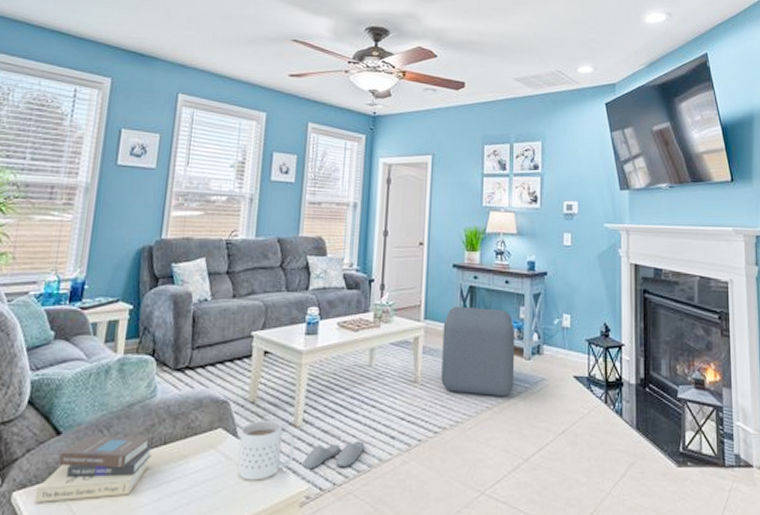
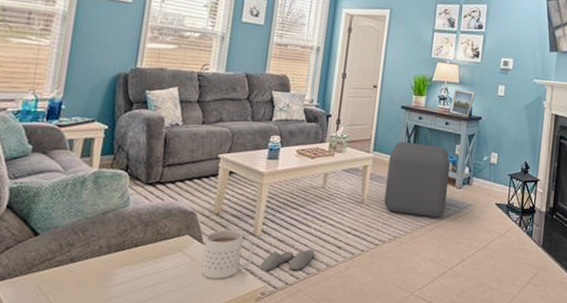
books: present [33,435,152,504] -> none [13,237,124,294]
picture frame: none [508,241,537,274] -> present [449,89,475,118]

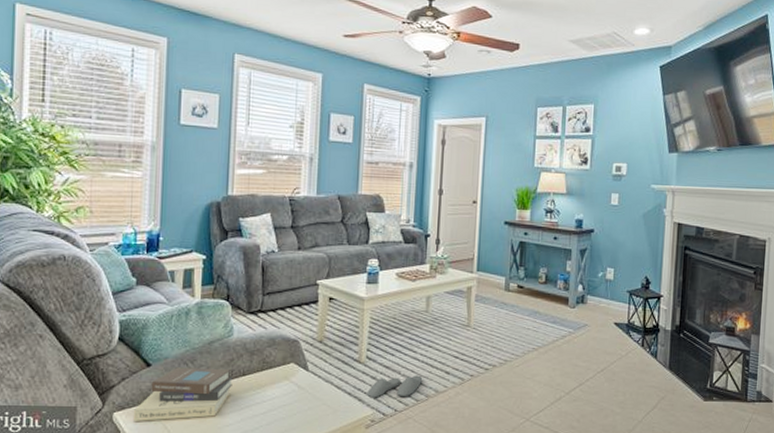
books: none [13,237,124,294] -> present [132,367,233,422]
mug: present [201,229,254,279] -> none [309,356,360,407]
cube: present [384,141,451,217] -> none [492,259,562,339]
picture frame: present [449,89,475,118] -> none [557,200,586,231]

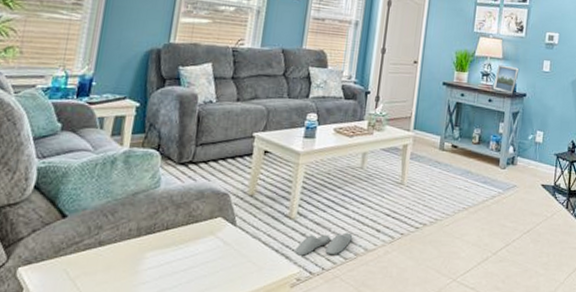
books: present [132,367,233,422] -> none [39,219,155,279]
picture frame: none [557,200,586,231] -> present [492,64,520,94]

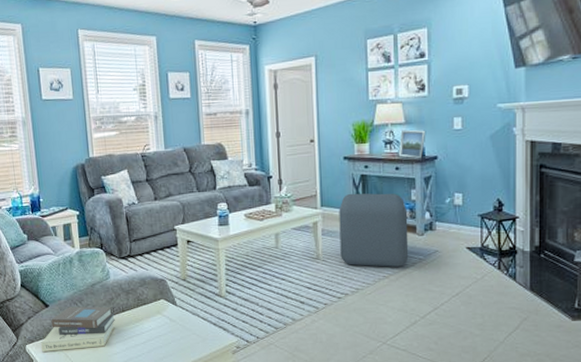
books: none [39,219,155,279] -> present [40,306,115,353]
slippers: present [294,232,353,256] -> none [229,306,280,327]
cube: none [425,119,494,199] -> present [339,193,409,267]

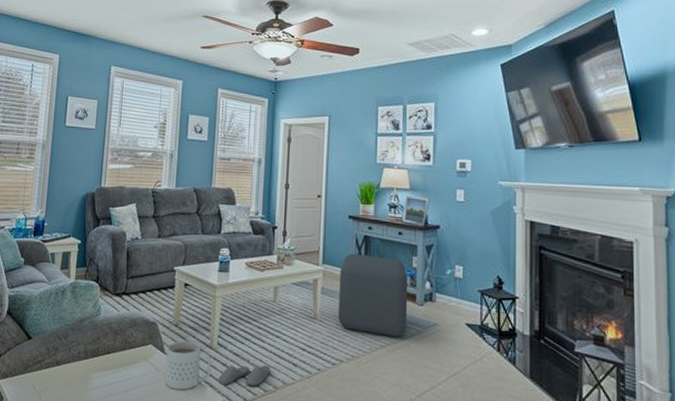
books: present [40,306,115,353] -> none [14,341,99,391]
mug: none [178,292,223,336] -> present [165,340,212,390]
slippers: none [229,306,280,327] -> present [217,364,271,387]

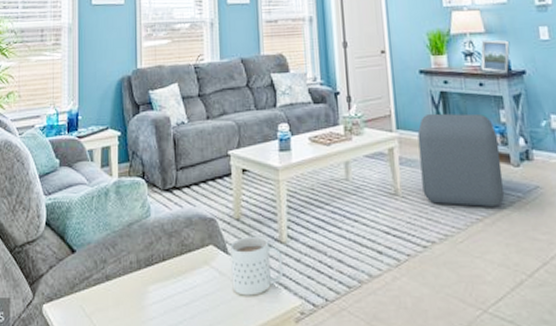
slippers: present [217,364,271,387] -> none [291,256,353,285]

